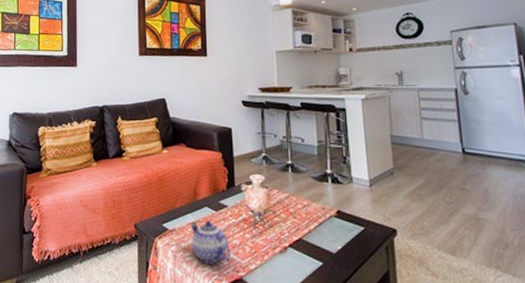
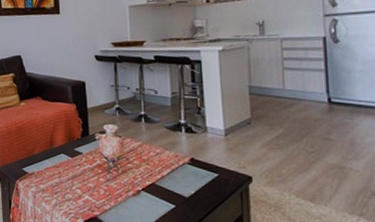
teapot: present [190,220,231,264] -> none [48,165,86,203]

